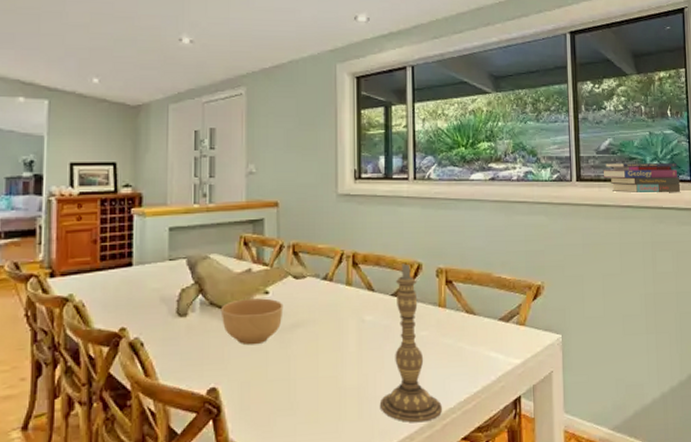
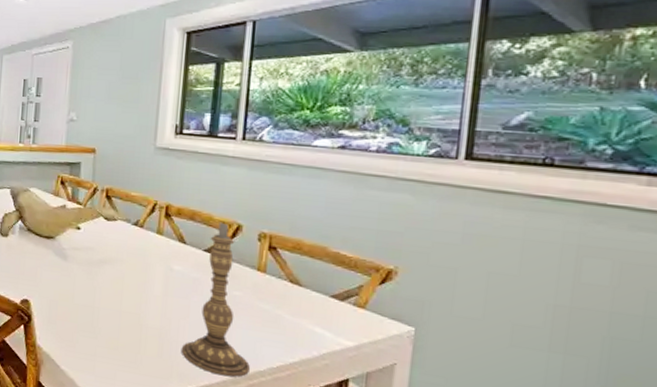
bowl: present [220,298,283,346] -> none [36,230,93,272]
books: present [603,163,681,194] -> none [509,142,646,189]

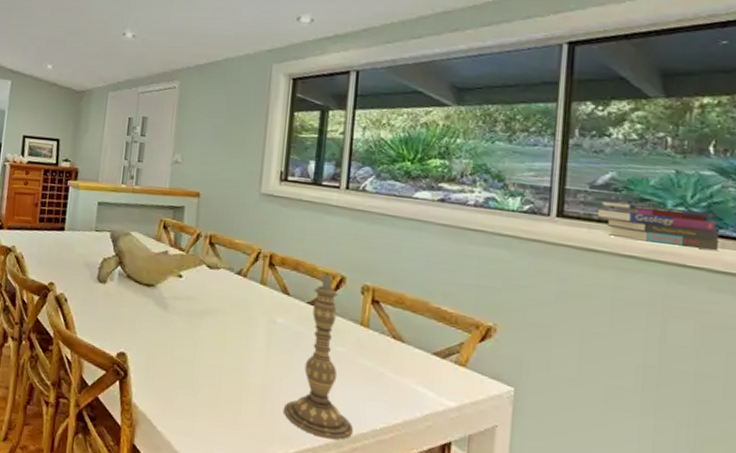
books: none [509,142,646,189] -> present [596,201,720,252]

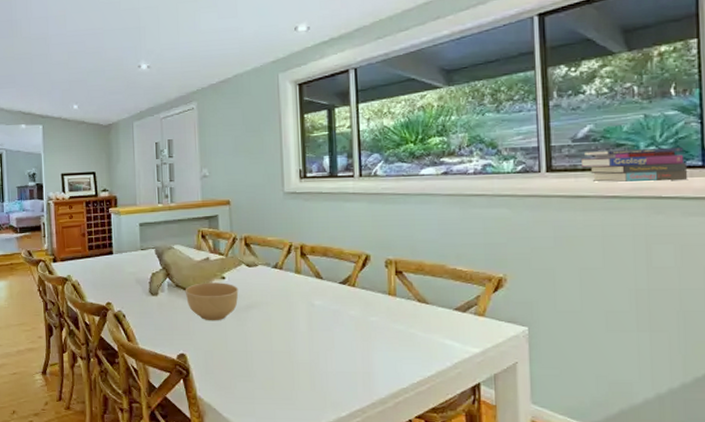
bowl: none [136,277,195,323] -> present [185,282,239,321]
candlestick: present [284,272,353,440] -> none [332,253,394,399]

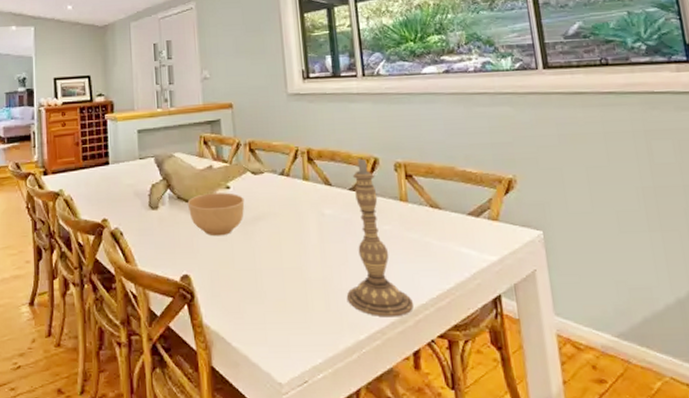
candlestick: none [332,253,394,399] -> present [347,157,413,317]
books: present [580,148,688,183] -> none [574,43,676,79]

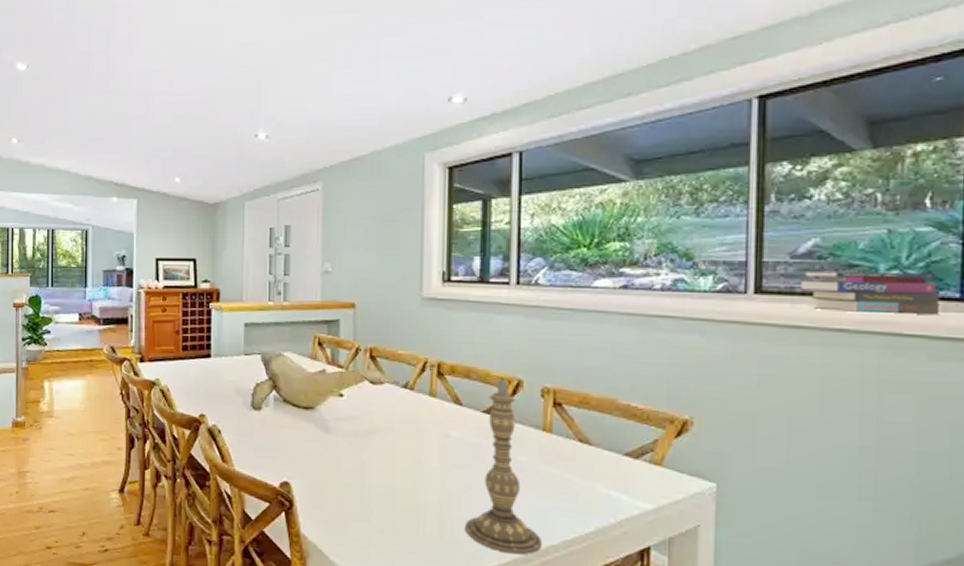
bowl: present [187,192,245,237] -> none [294,399,359,446]
books: none [574,43,676,79] -> present [799,272,941,316]

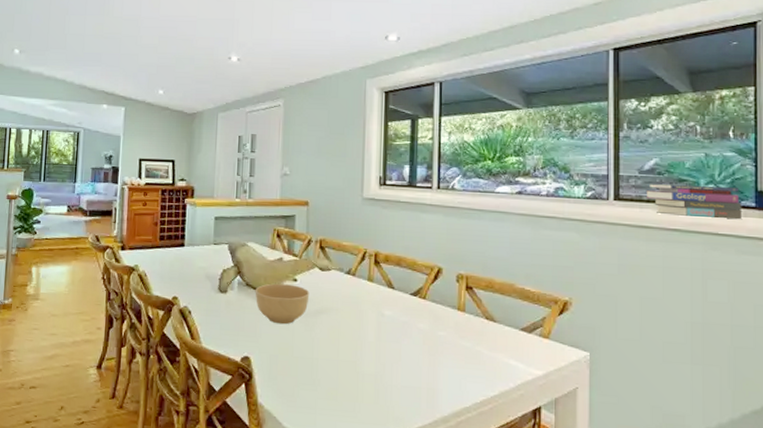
bowl: none [294,399,359,446] -> present [255,283,310,325]
candlestick: present [466,377,542,555] -> none [396,265,457,416]

